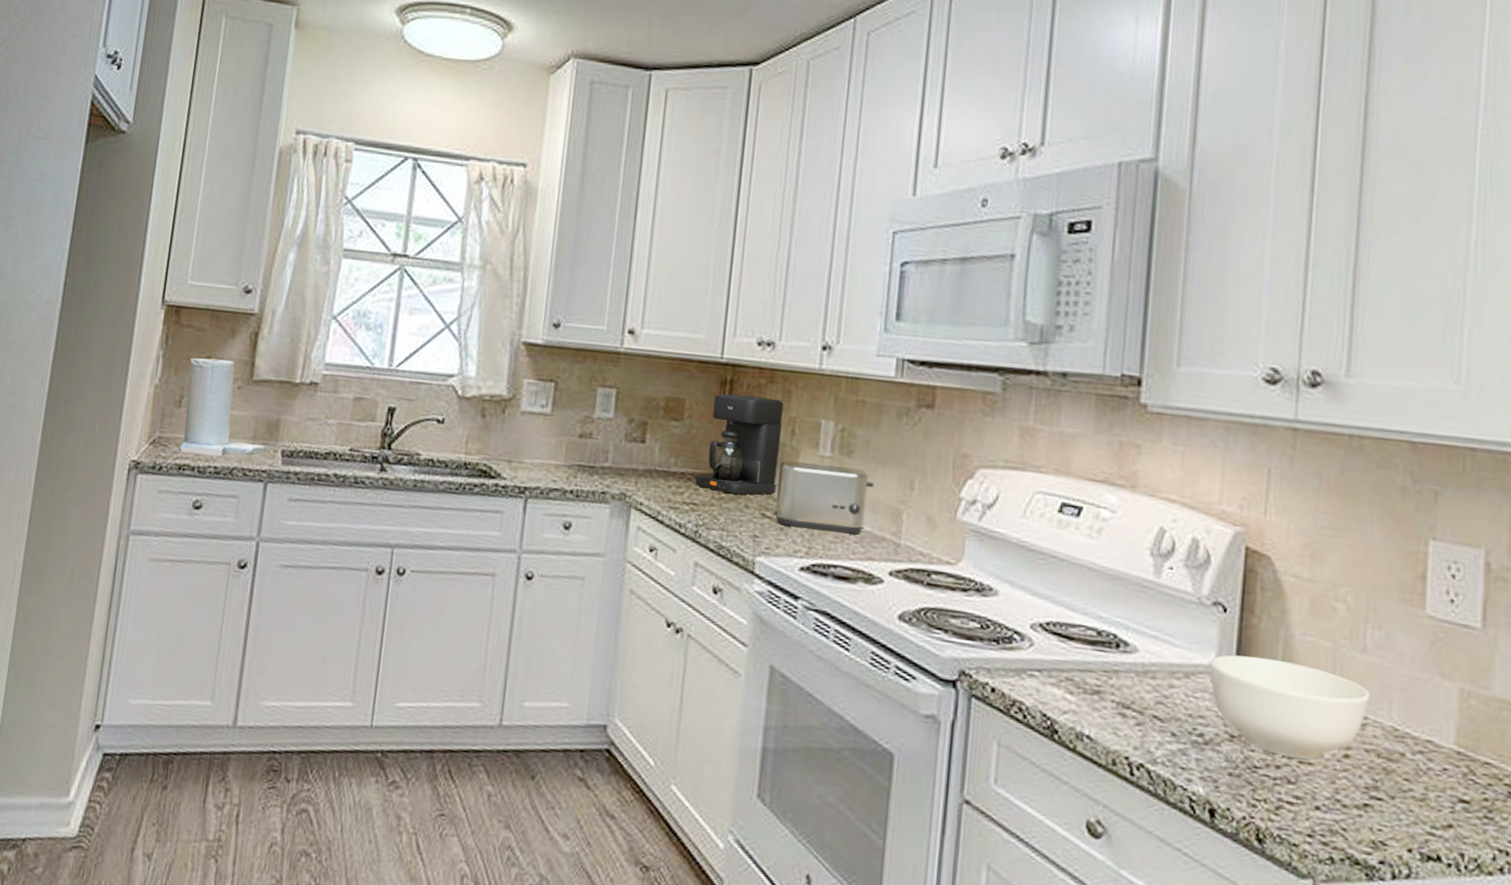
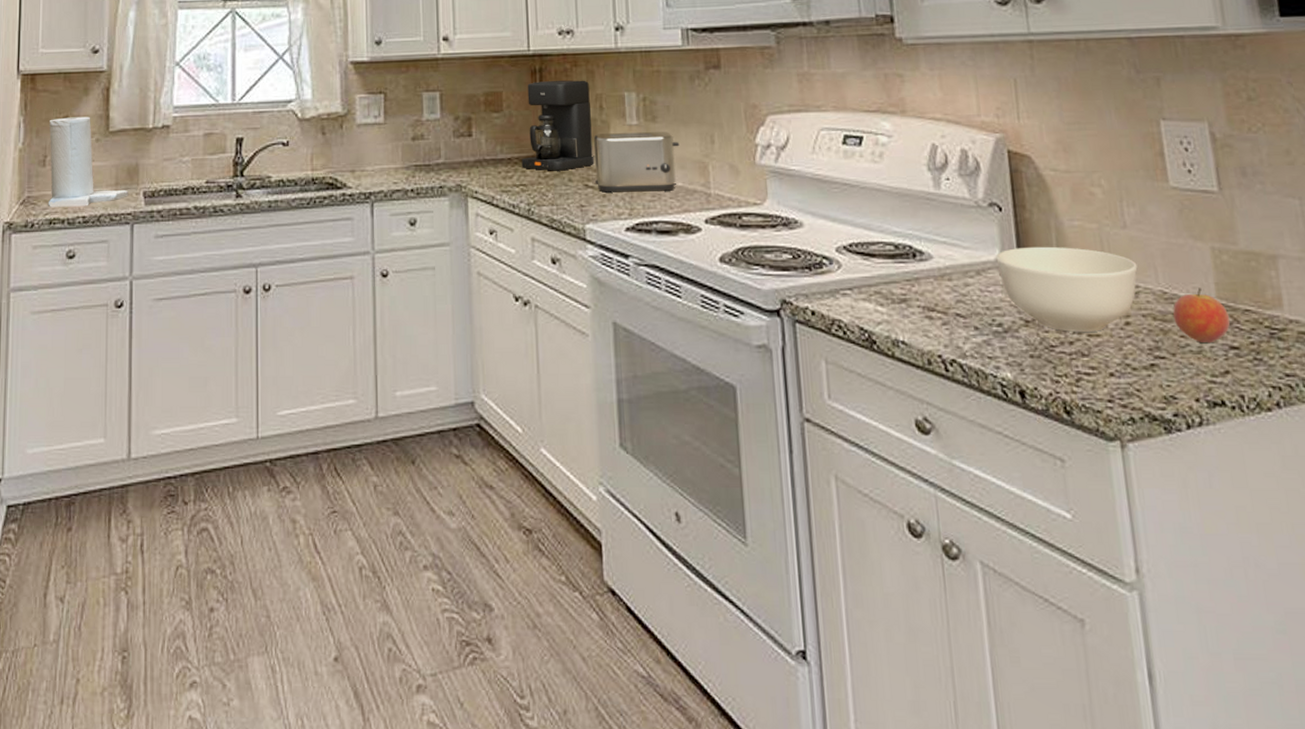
fruit: none [1401,730,1466,793] -> present [1173,288,1231,344]

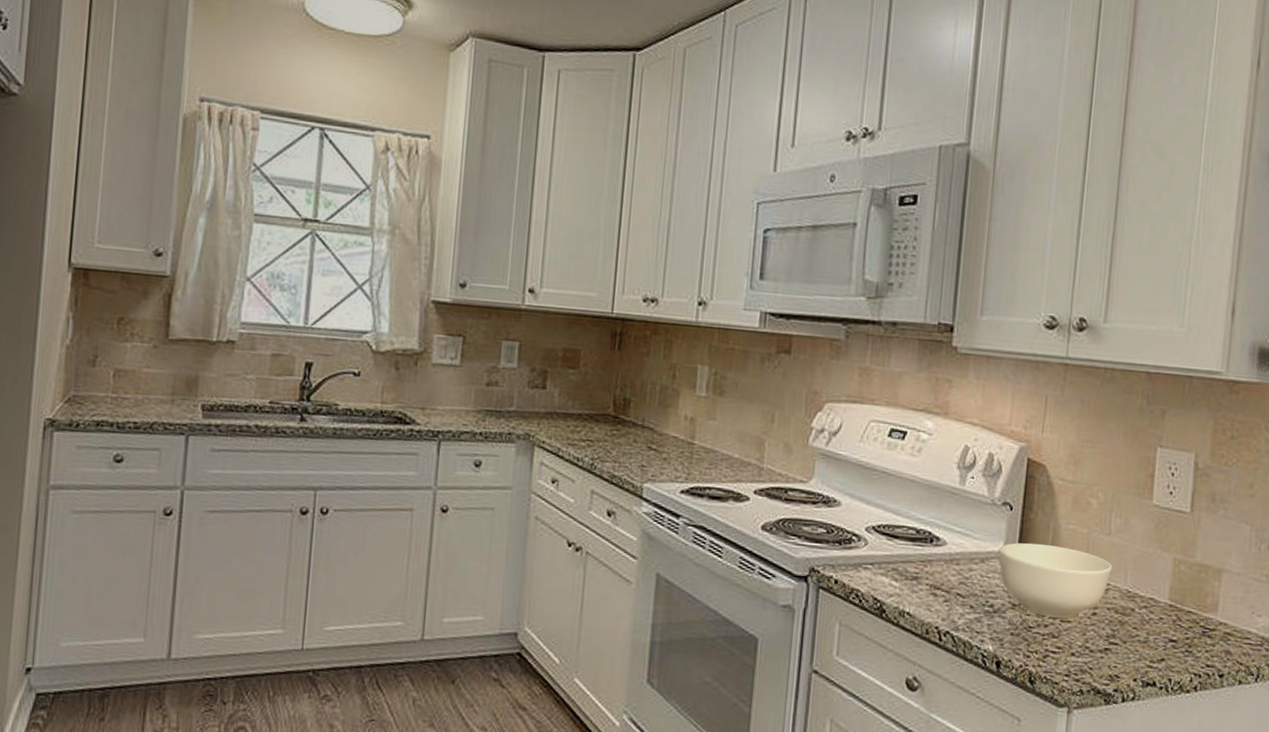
paper towel: present [48,116,128,207] -> none [96,319,186,413]
coffee maker: present [521,80,594,171] -> none [590,344,666,432]
toaster: present [594,131,680,193] -> none [658,401,742,461]
fruit: present [1173,288,1231,344] -> none [1131,590,1175,636]

